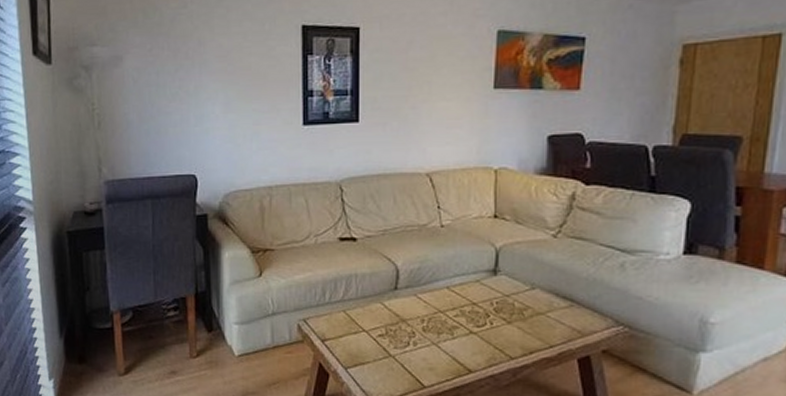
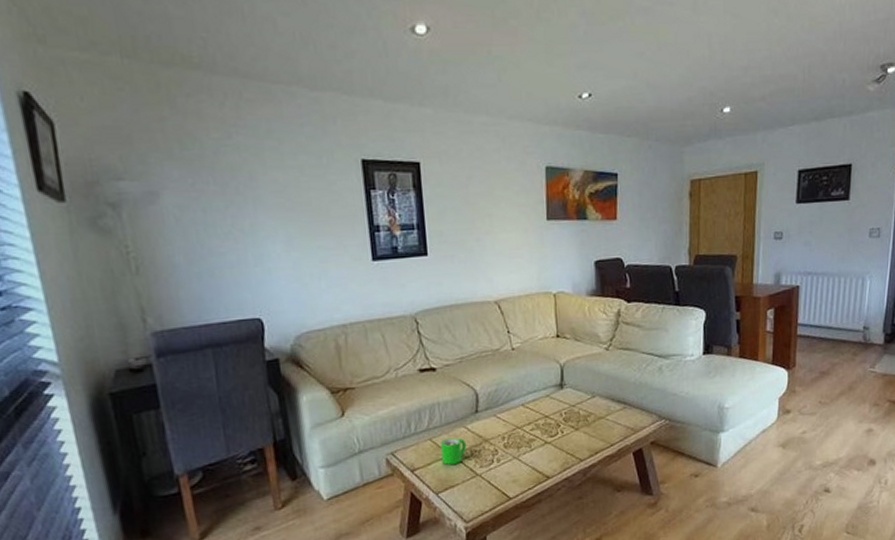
mug: none [354,312,382,340] -> present [440,437,467,465]

